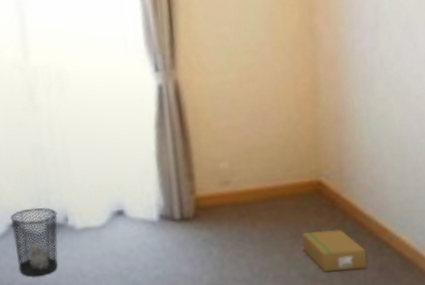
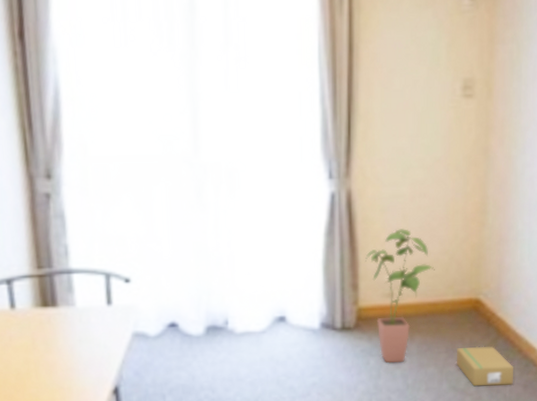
waste bin: present [10,207,58,277] -> none [168,309,218,379]
house plant: none [198,115,271,253] -> present [365,229,435,364]

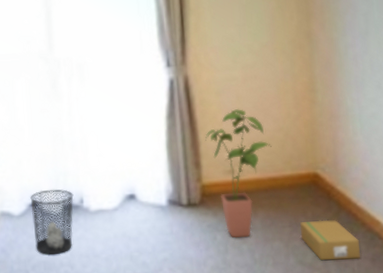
waste bin: none [168,309,218,379] -> present [30,189,74,255]

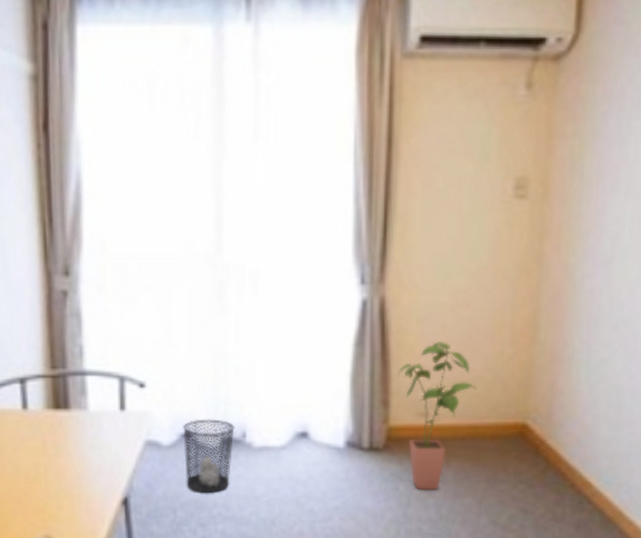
box: present [300,219,360,261] -> none [498,477,564,523]

